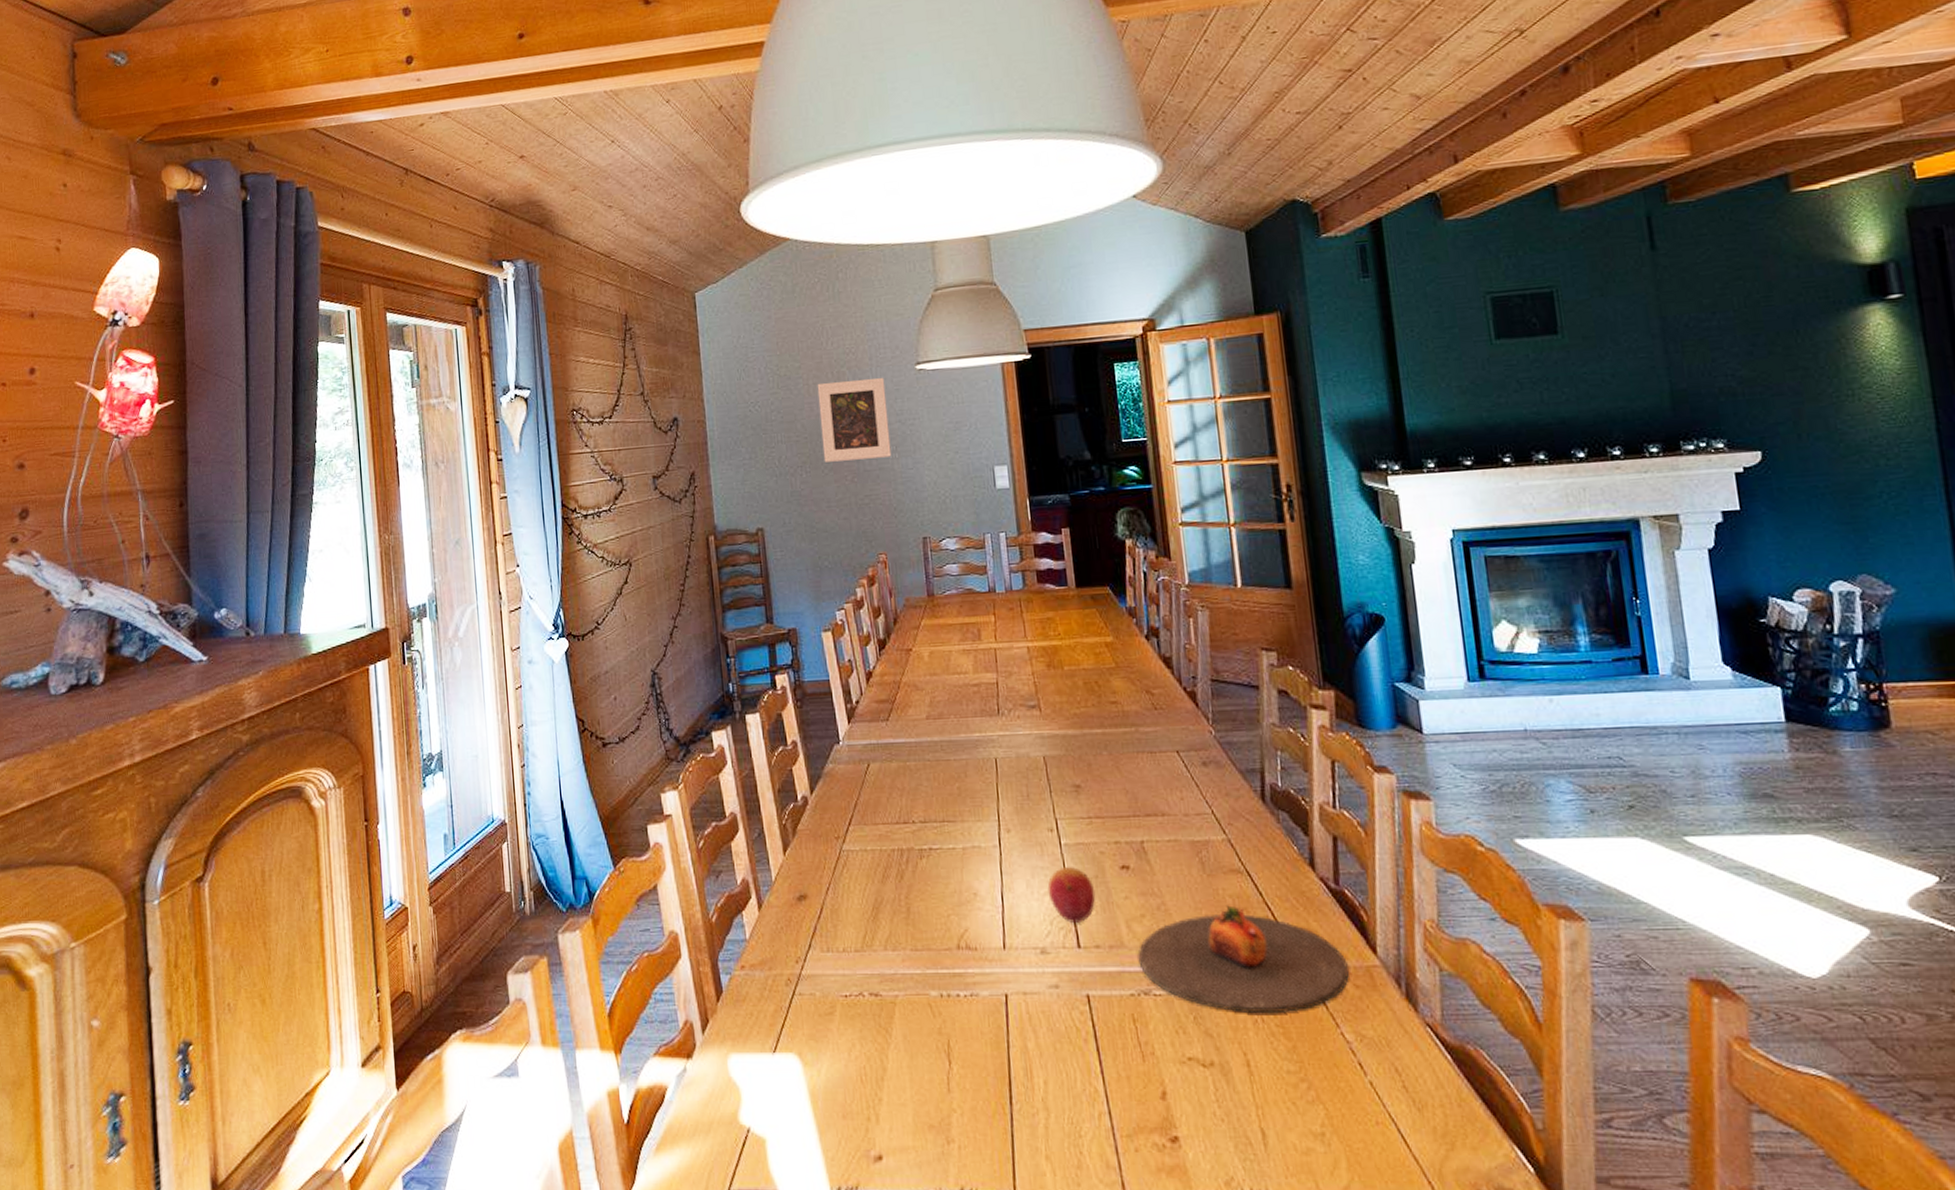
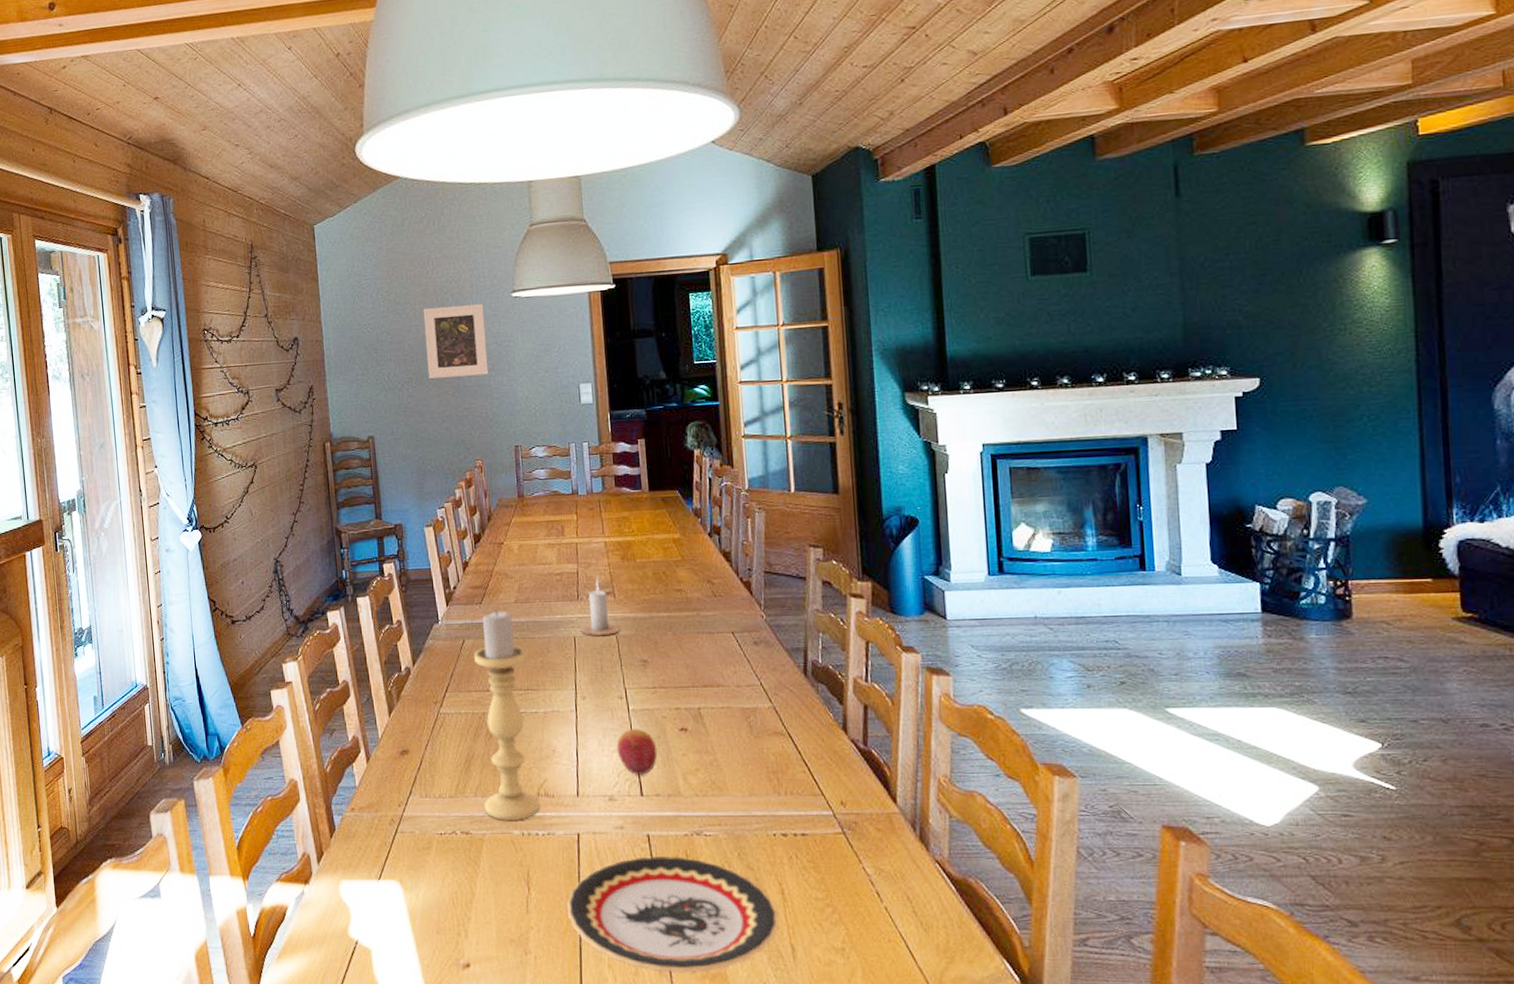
candle holder: none [880,727,960,979] -> present [473,609,540,820]
plate: none [995,1020,1246,1165] -> present [566,855,780,973]
candle: none [1003,688,1047,758] -> present [581,577,619,636]
plate: present [1138,905,1349,1014] -> none [692,762,872,851]

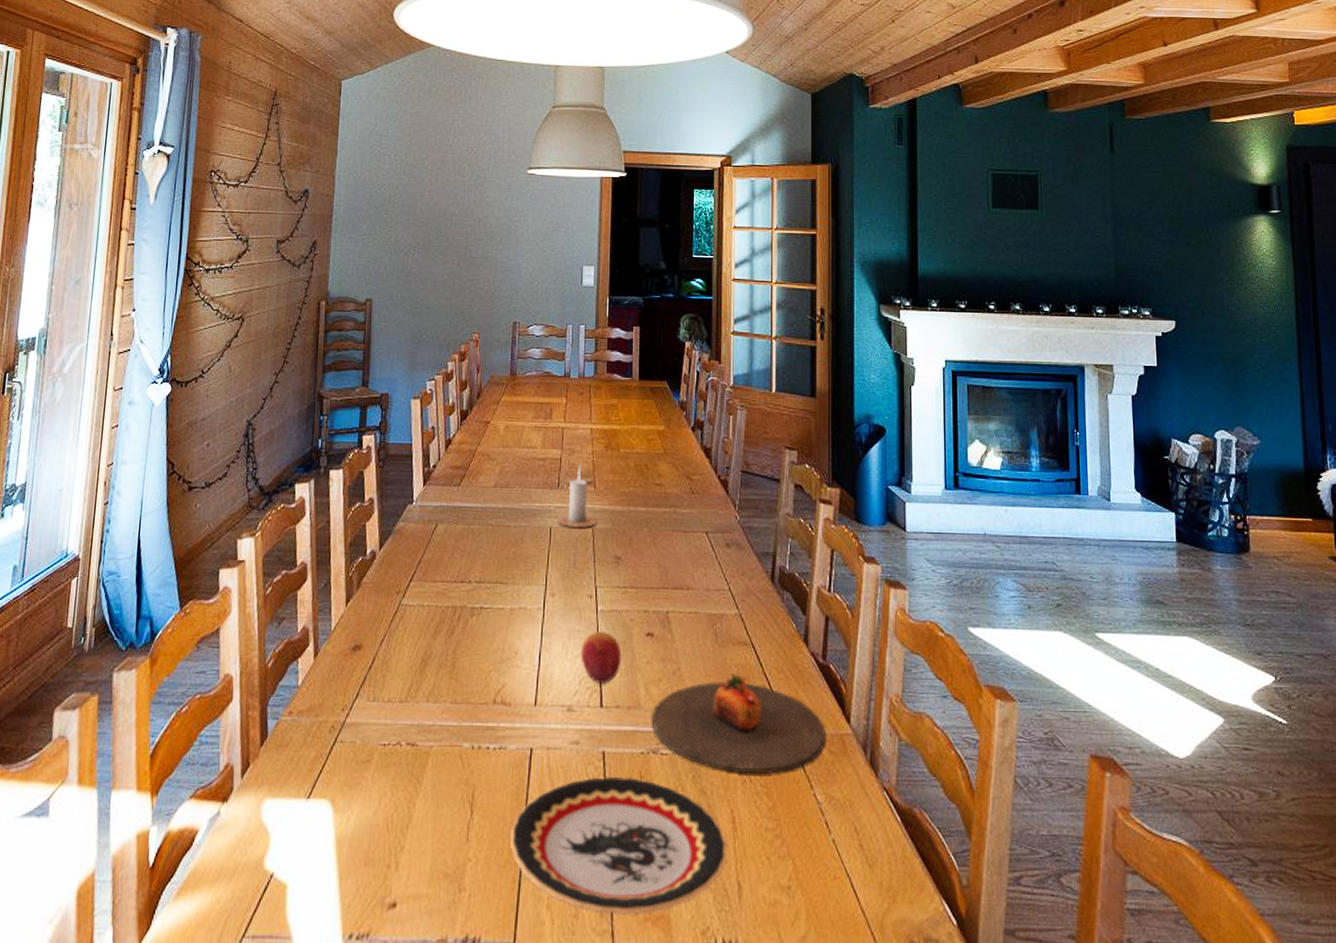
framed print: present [423,303,489,379] -> none [435,176,499,247]
candle holder: present [473,609,540,820] -> none [435,493,500,731]
plate: none [692,762,872,851] -> present [651,674,826,775]

